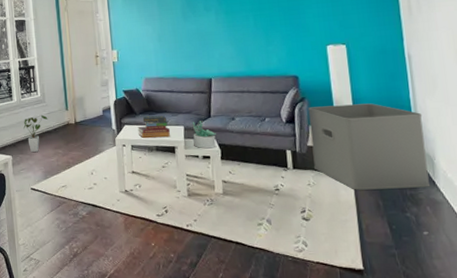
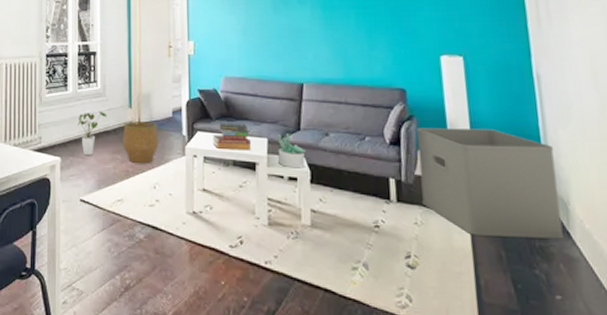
basket: none [61,120,93,156] -> present [123,121,159,164]

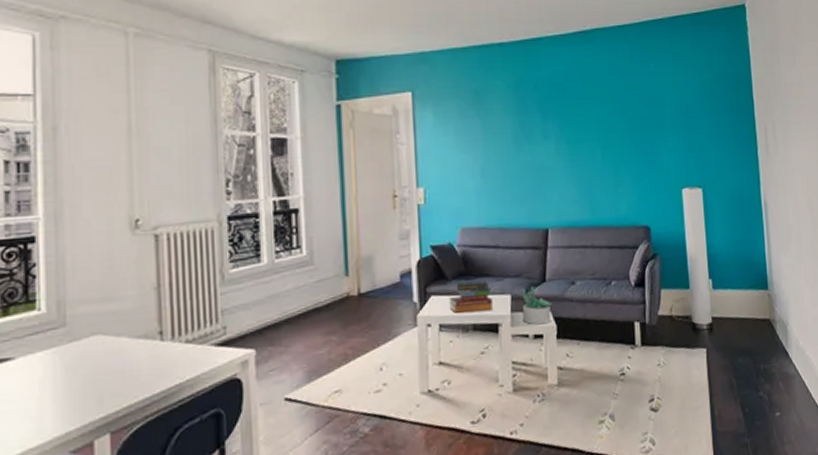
house plant: present [77,110,107,156] -> none [276,283,317,343]
basket: present [123,121,159,164] -> none [337,290,385,344]
storage box: present [417,128,565,239] -> none [660,260,784,368]

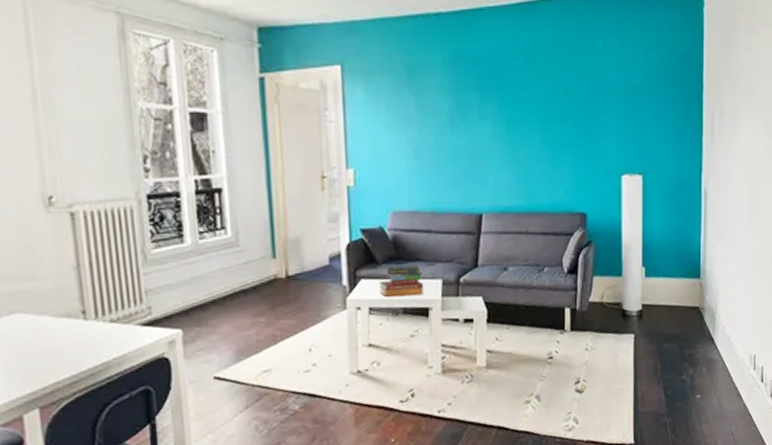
succulent plant: present [521,286,552,325] -> none [453,272,483,310]

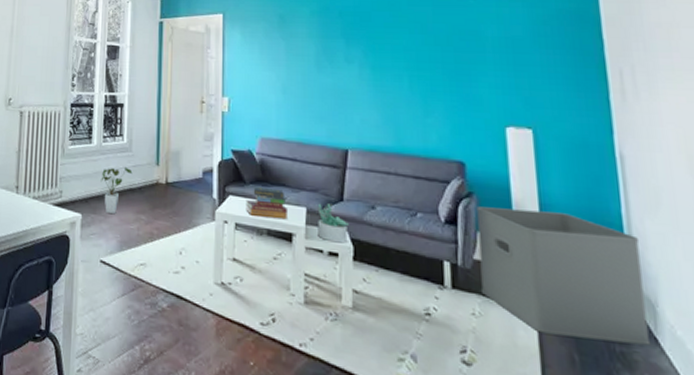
house plant: none [202,265,244,324] -> present [100,166,133,215]
succulent plant: none [453,272,483,310] -> present [317,203,349,244]
storage box: none [594,248,710,353] -> present [477,206,651,346]

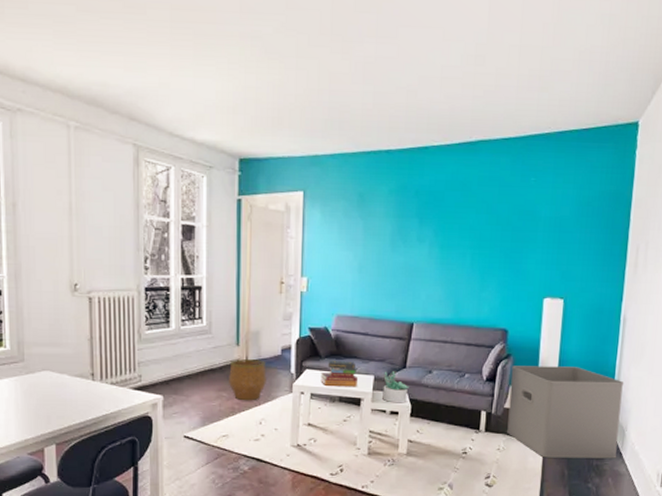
house plant: present [100,166,133,215] -> none [181,348,213,394]
basket: none [148,180,187,227] -> present [229,359,266,401]

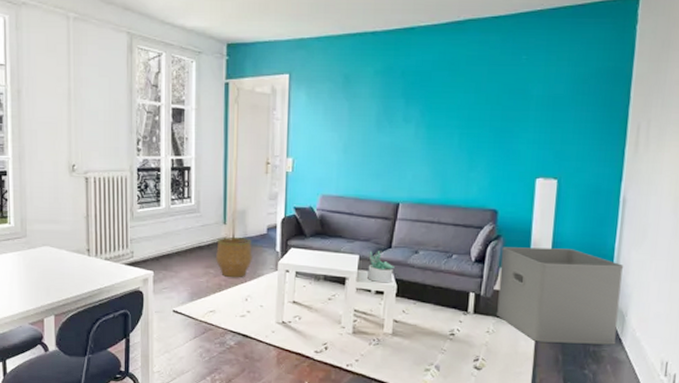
books: present [320,360,359,387] -> none [305,239,344,266]

